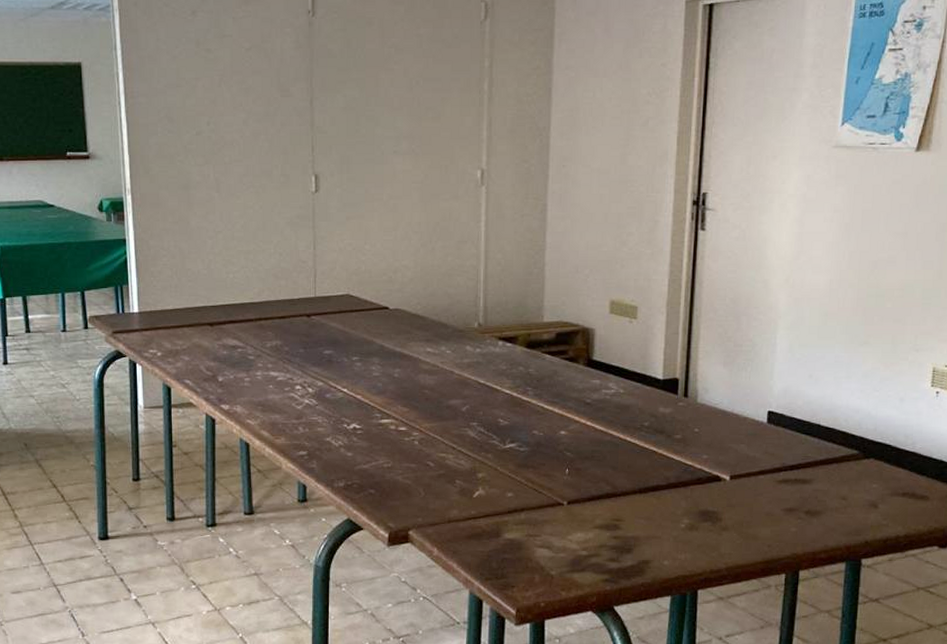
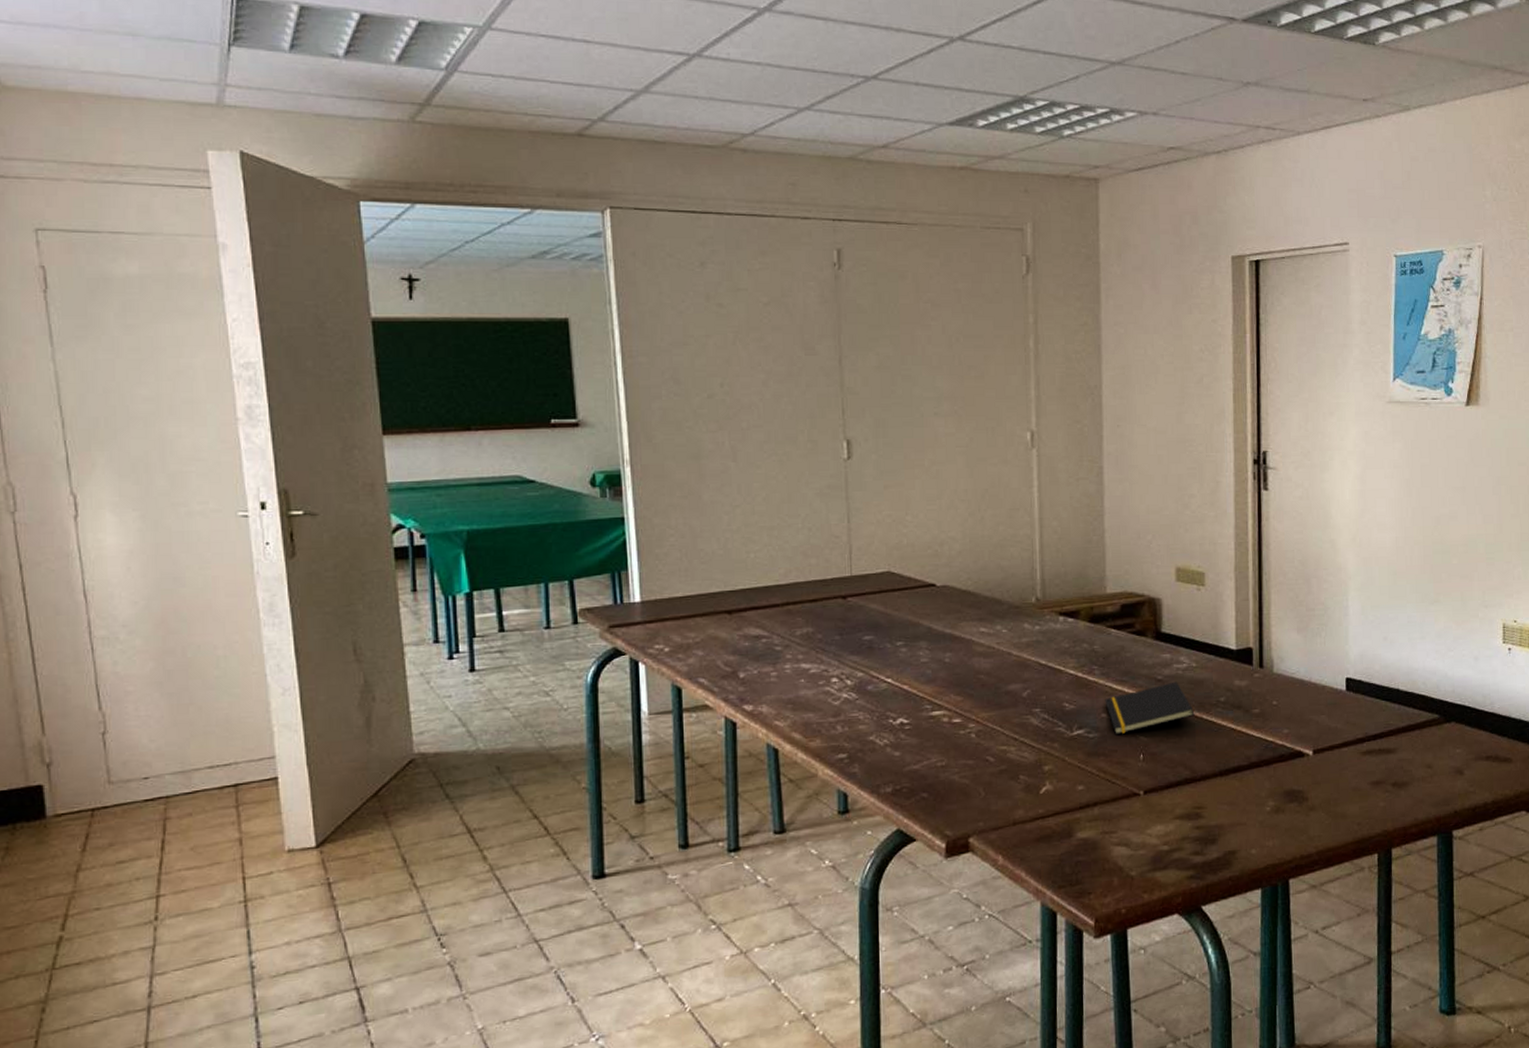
notepad: none [536,405,619,451] -> present [1105,681,1195,735]

